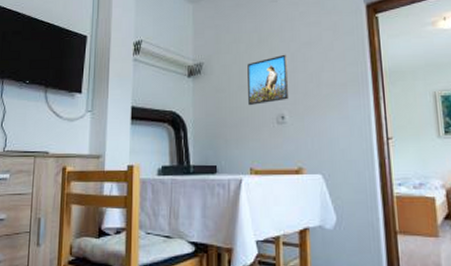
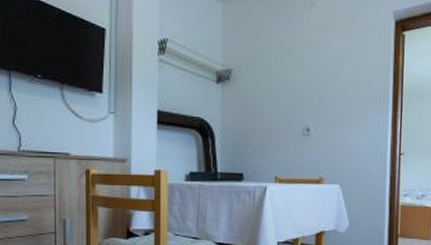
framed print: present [247,54,289,106] -> none [276,66,317,117]

